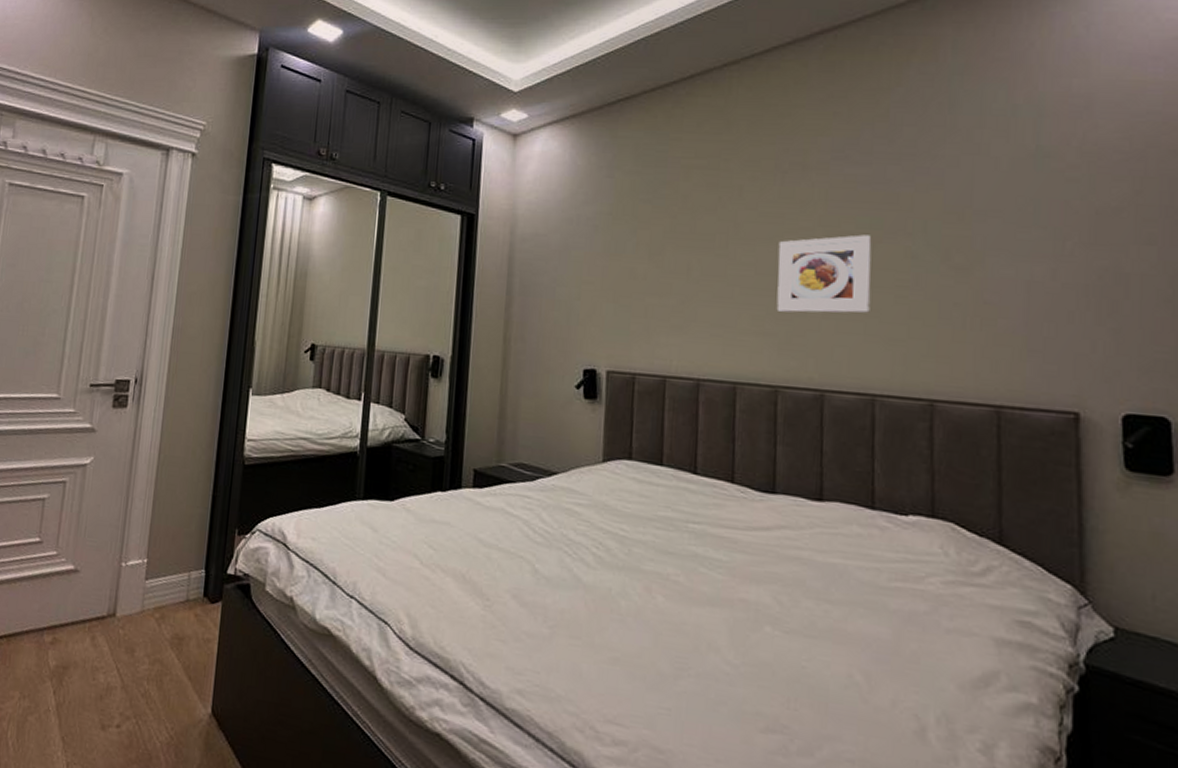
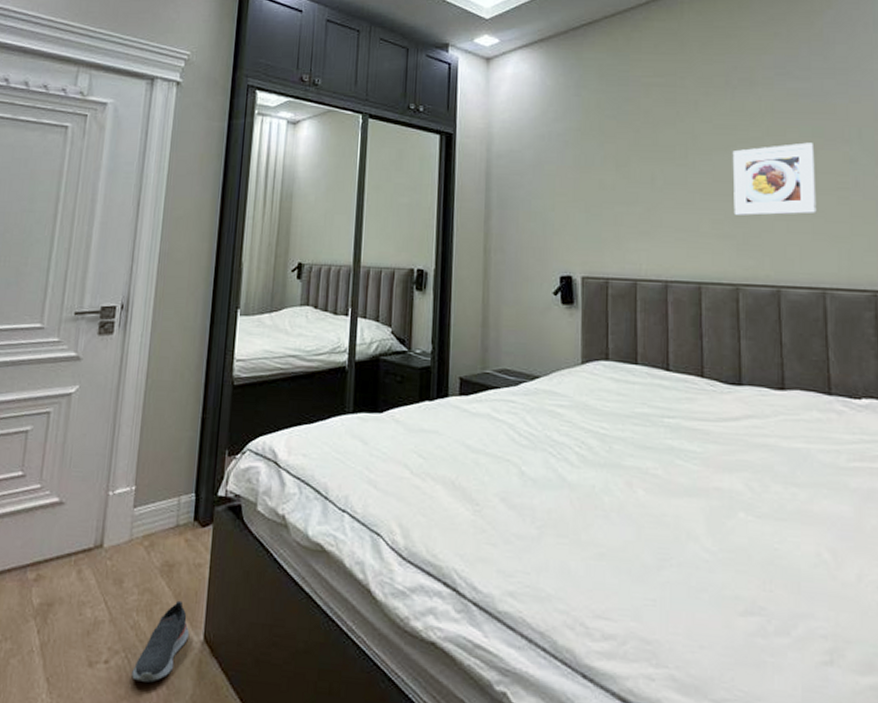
shoe: none [142,672,198,750] -> present [132,600,190,683]

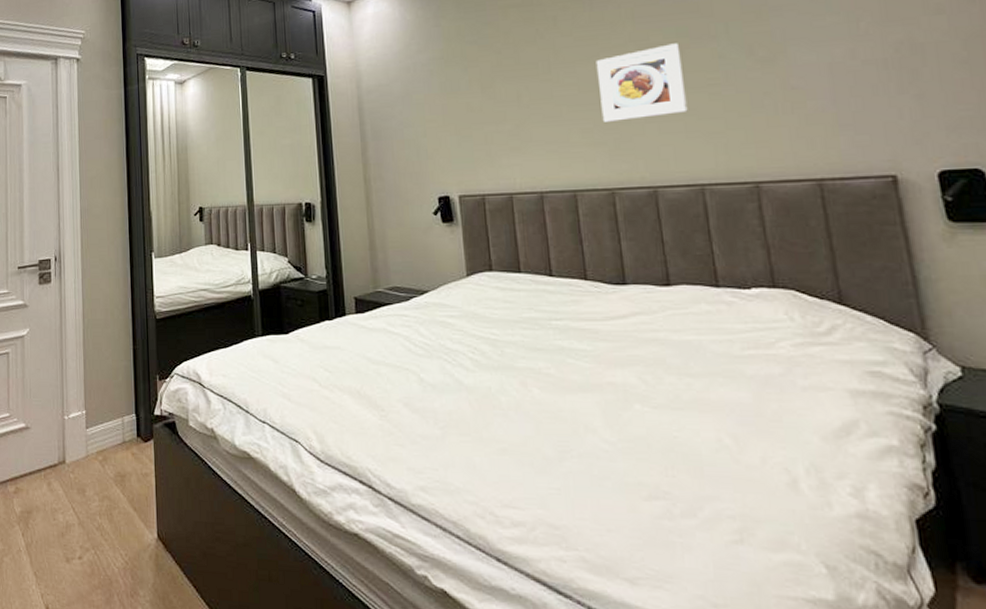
shoe: present [132,600,190,683] -> none [102,505,145,574]

